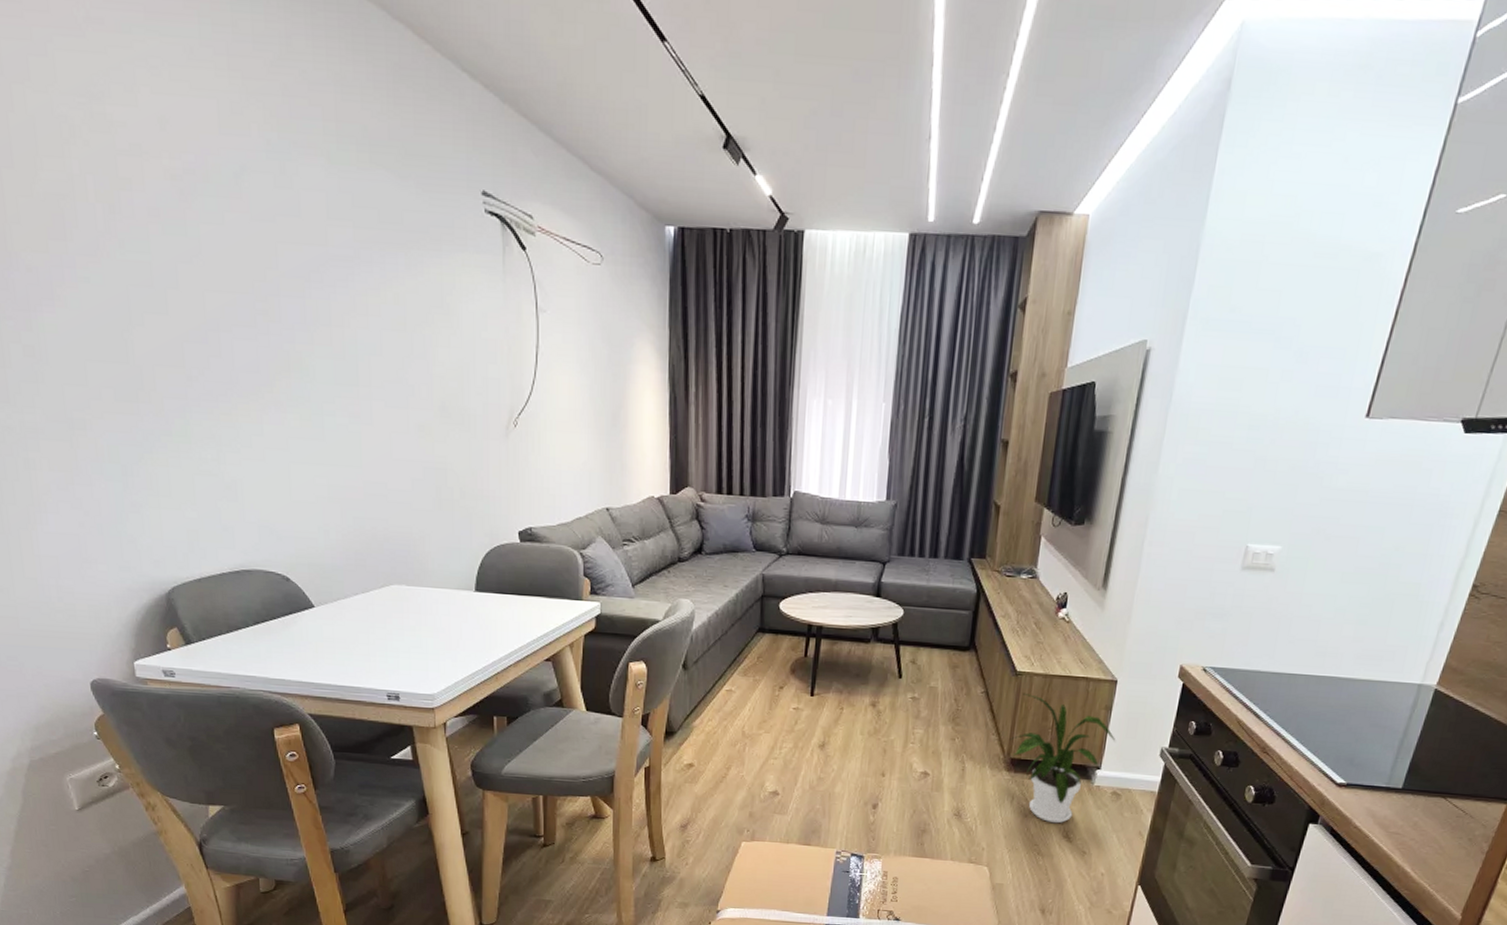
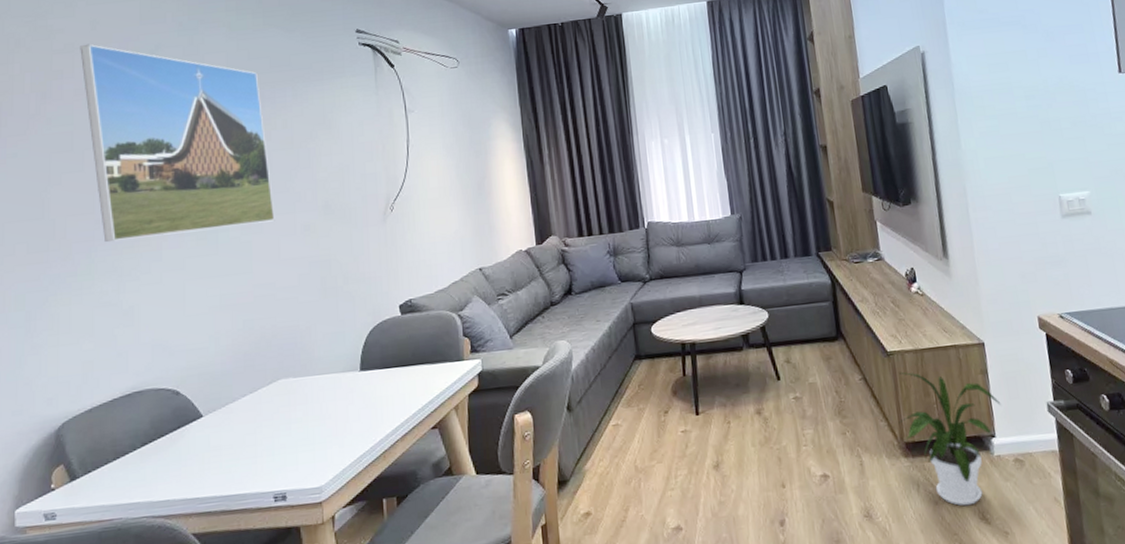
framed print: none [148,148,386,414] -> present [80,43,275,243]

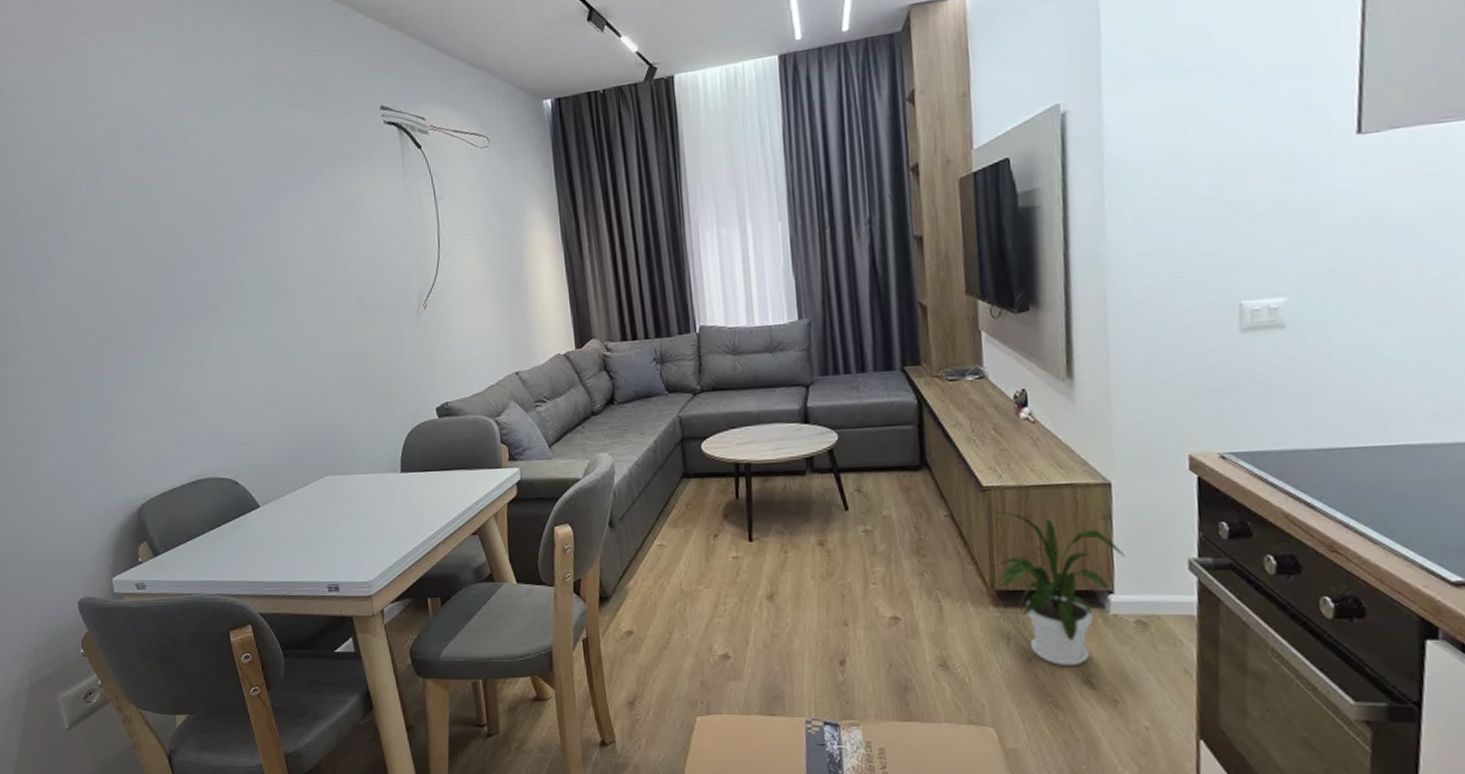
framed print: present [80,43,275,243] -> none [120,130,312,335]

